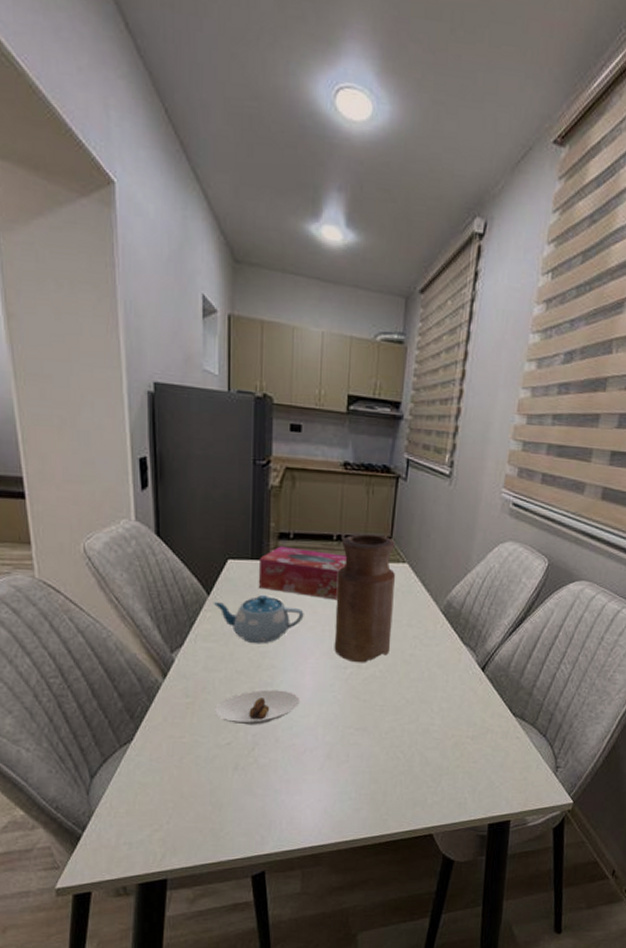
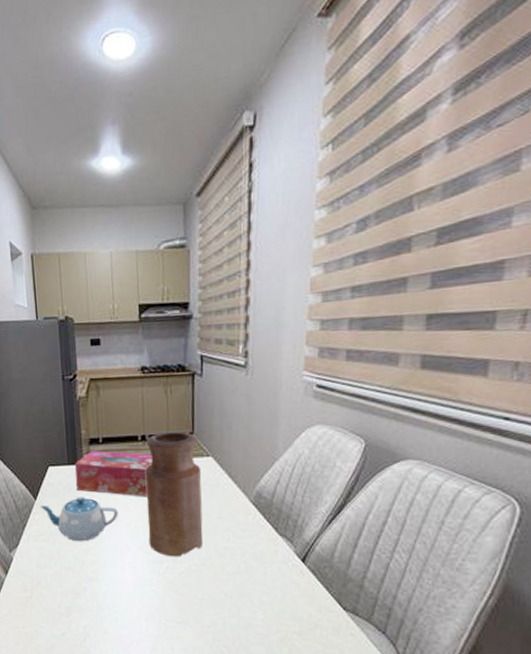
saucer: present [215,689,301,725] -> none [49,584,123,617]

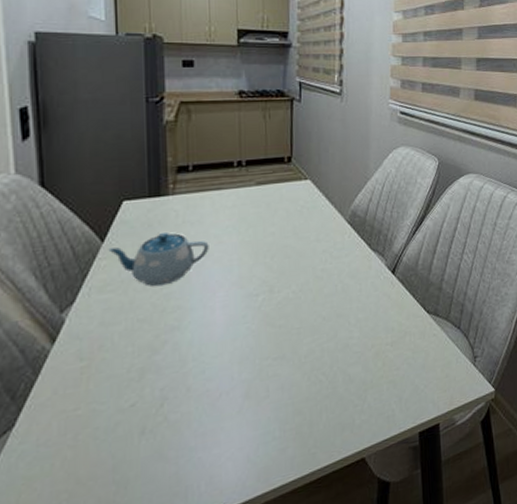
tissue box: present [74,450,153,497] -> none [157,179,249,227]
vase: present [145,432,204,557] -> none [240,156,302,288]

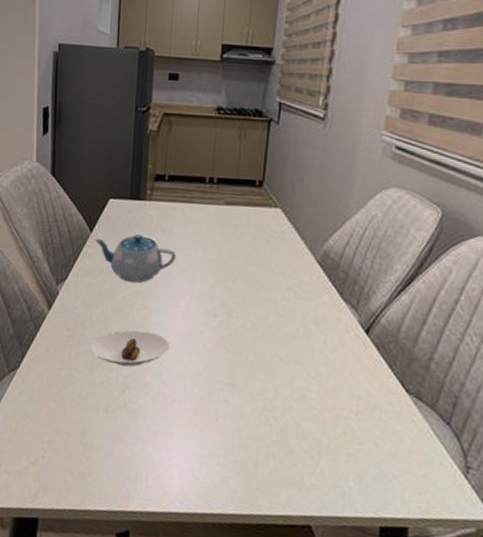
saucer: none [115,331,213,381] -> present [90,330,171,367]

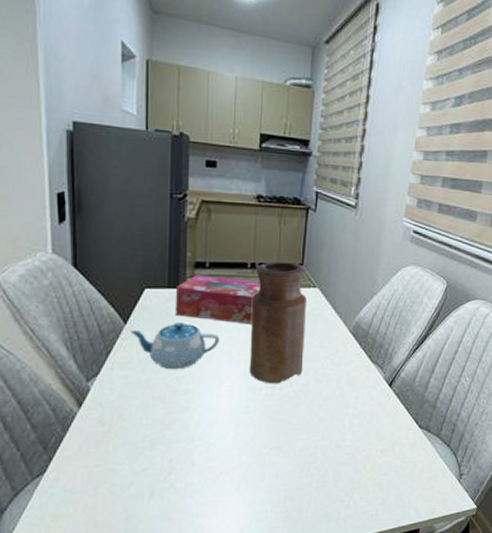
saucer: present [90,330,171,367] -> none [131,414,217,450]
tissue box: none [135,187,219,243] -> present [175,275,261,325]
vase: none [204,177,268,312] -> present [249,261,308,384]

